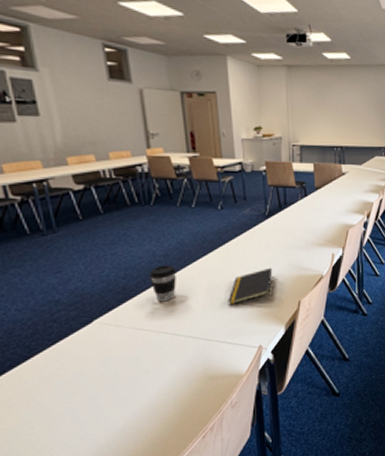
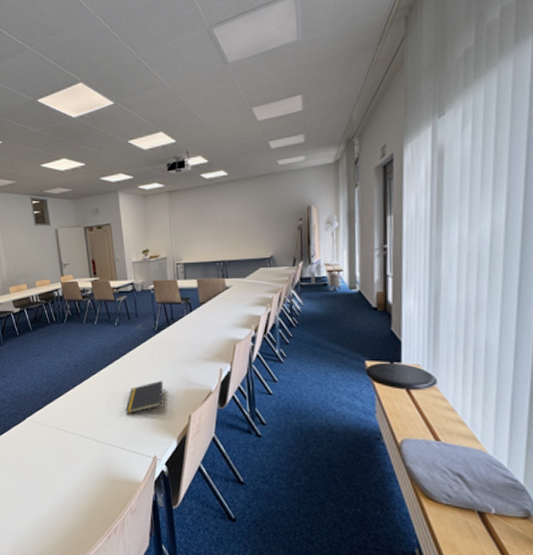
coffee cup: present [150,265,176,302] -> none [64,374,84,407]

